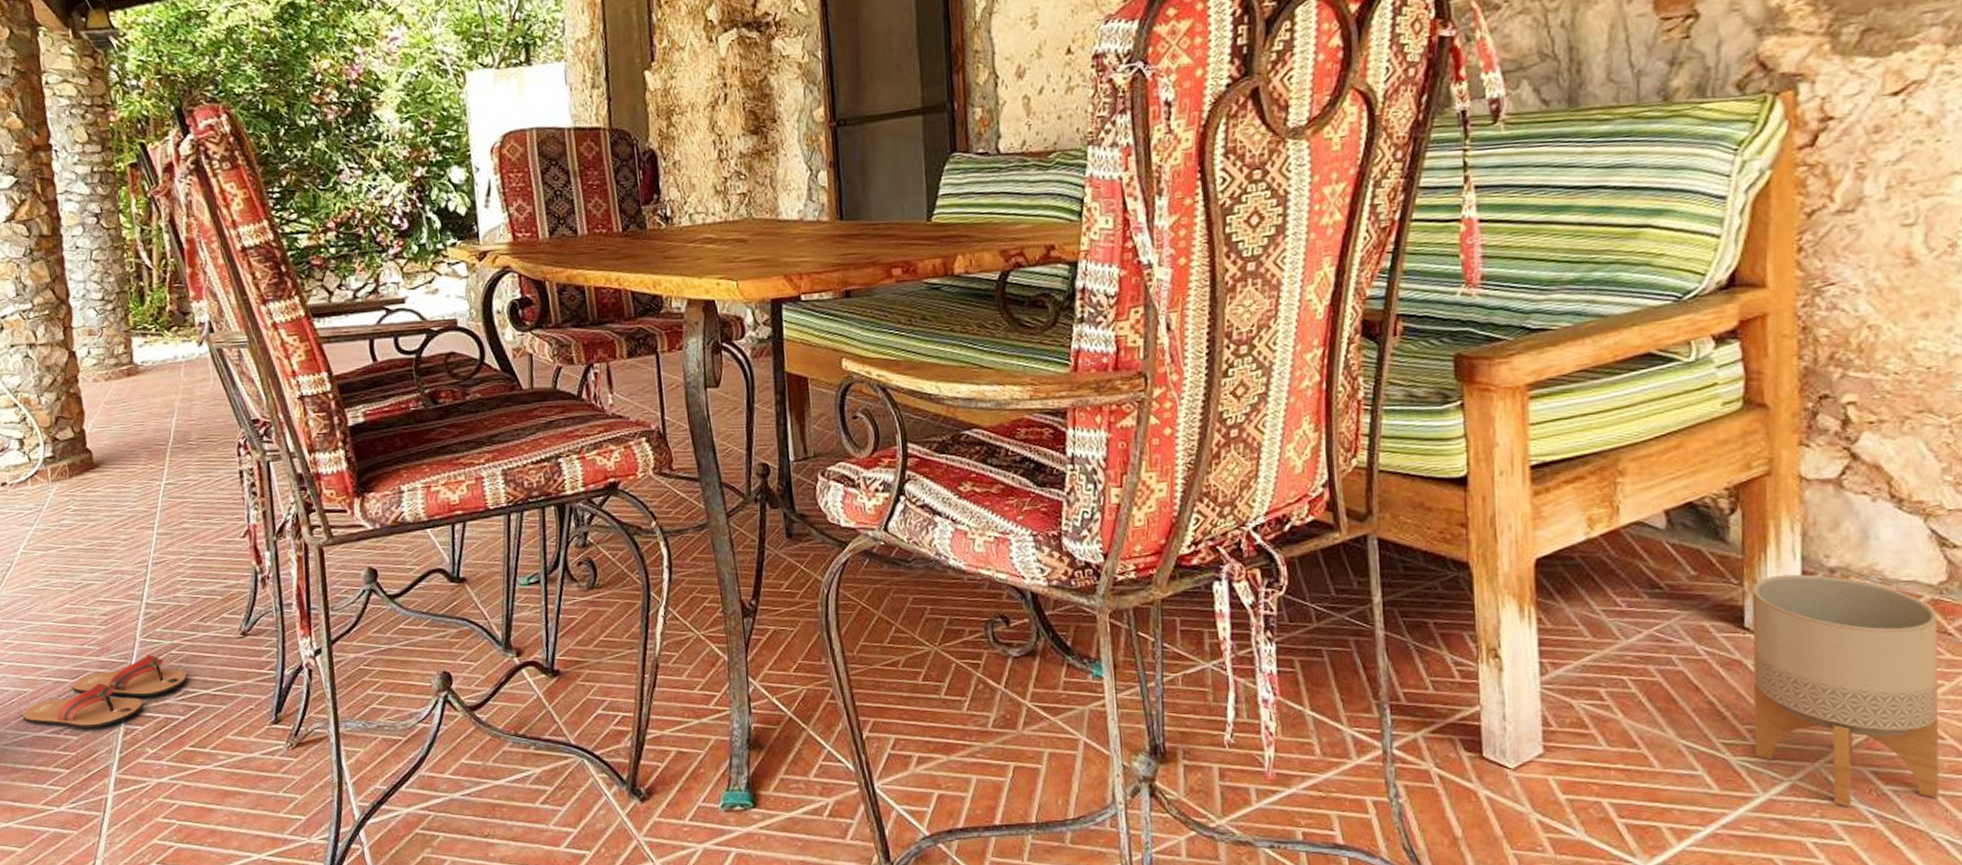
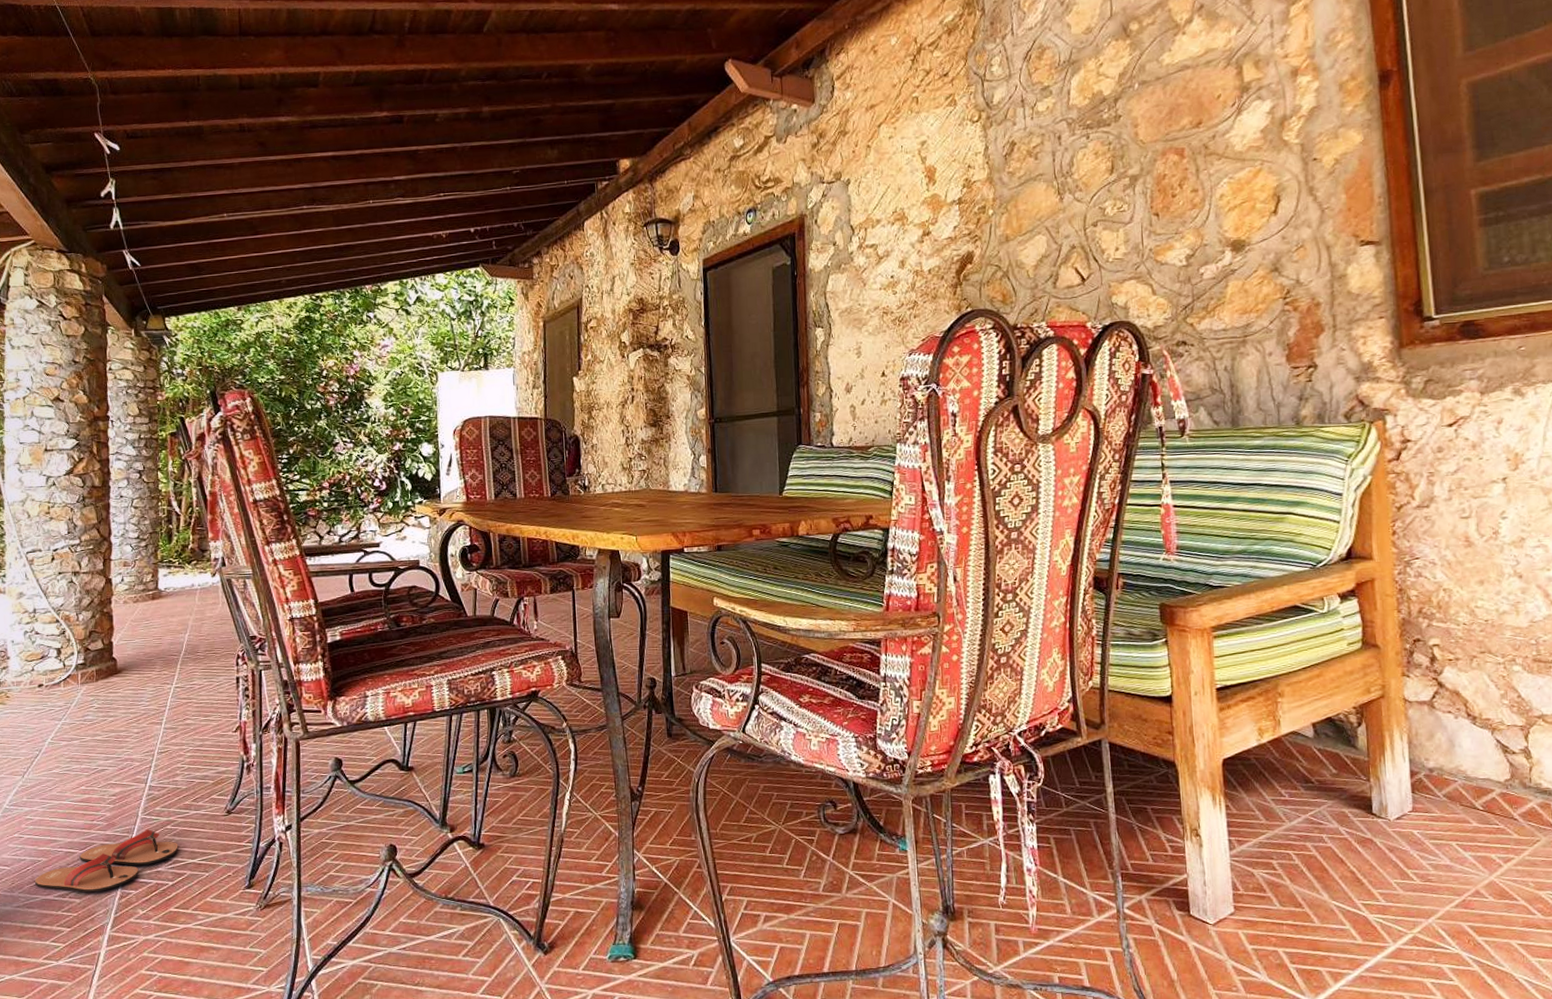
planter: present [1751,574,1939,807] -> none [1376,773,1517,954]

